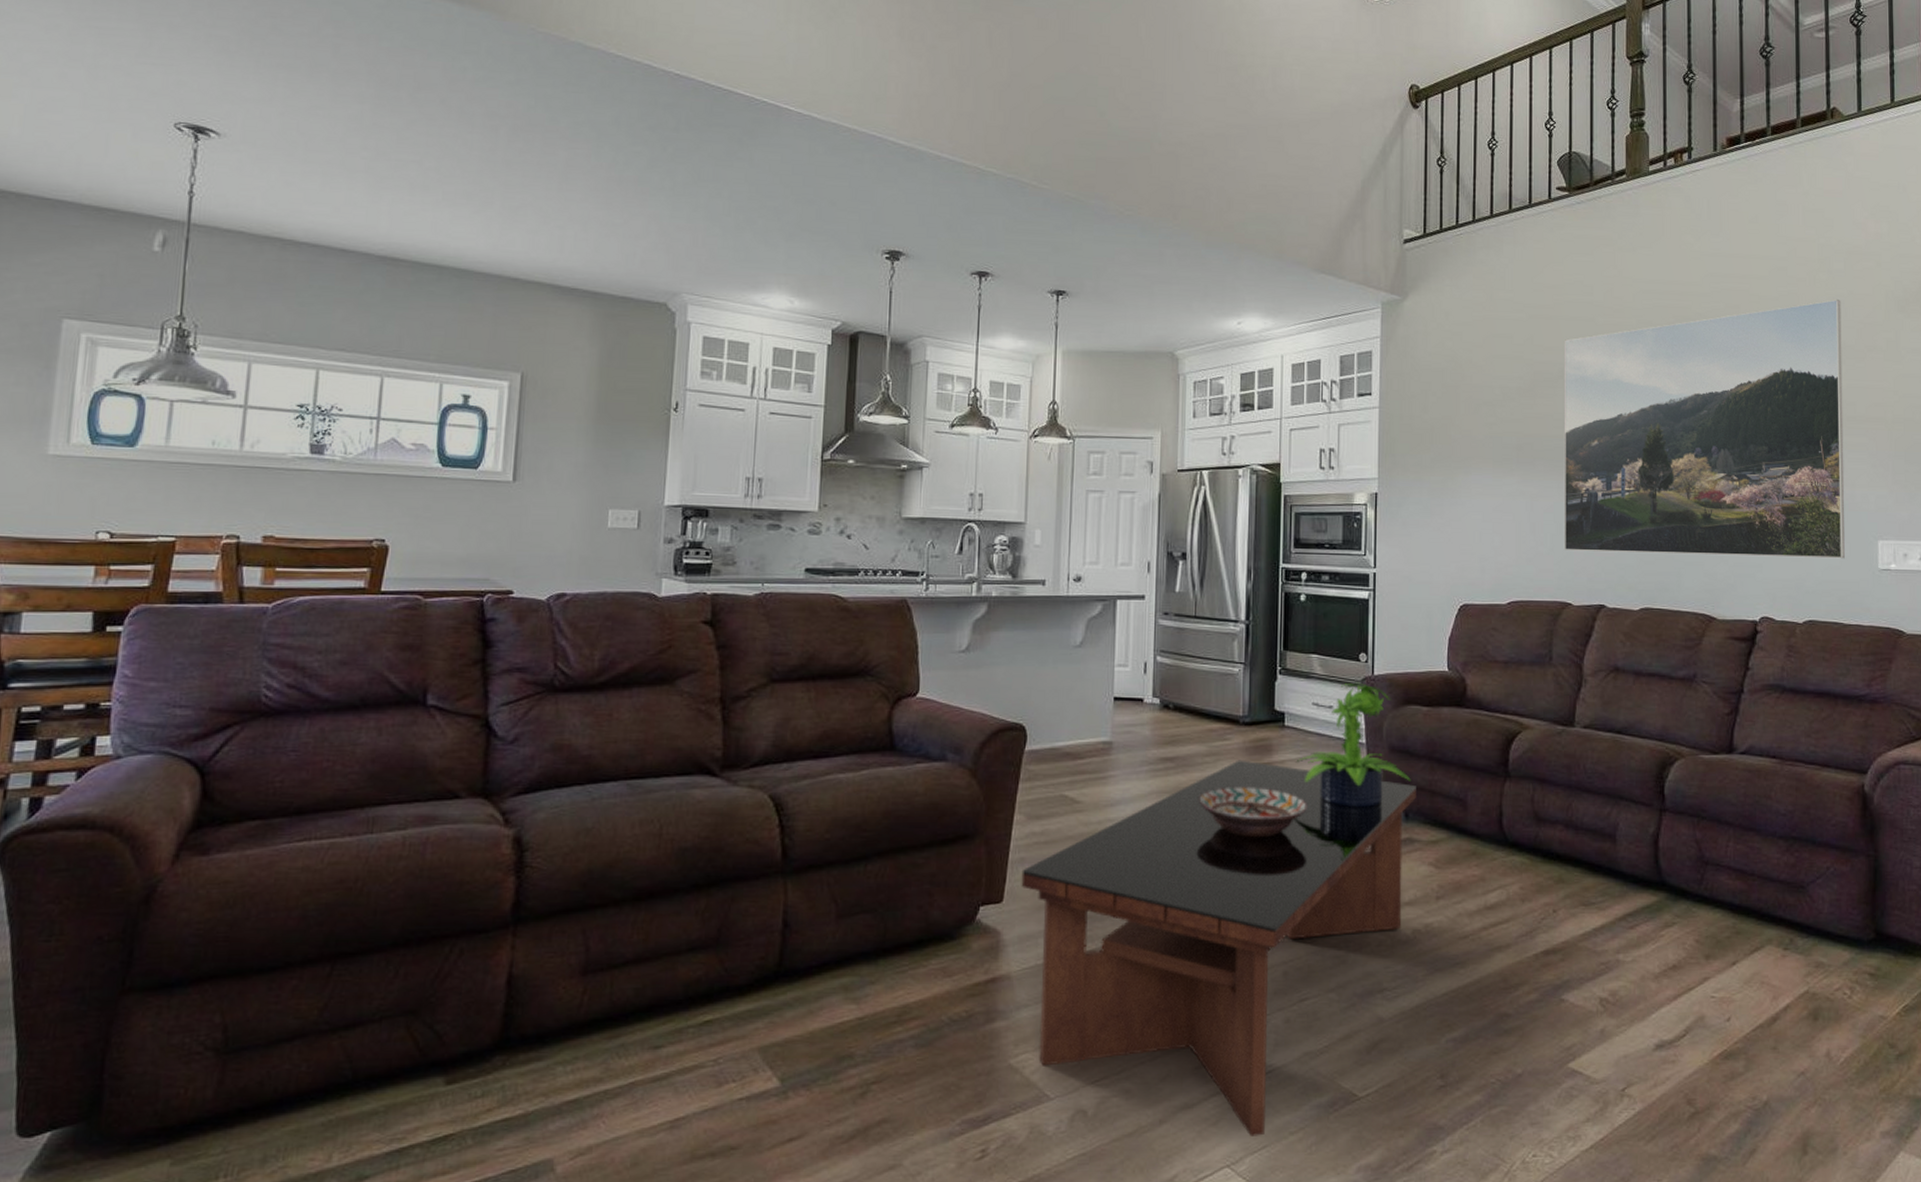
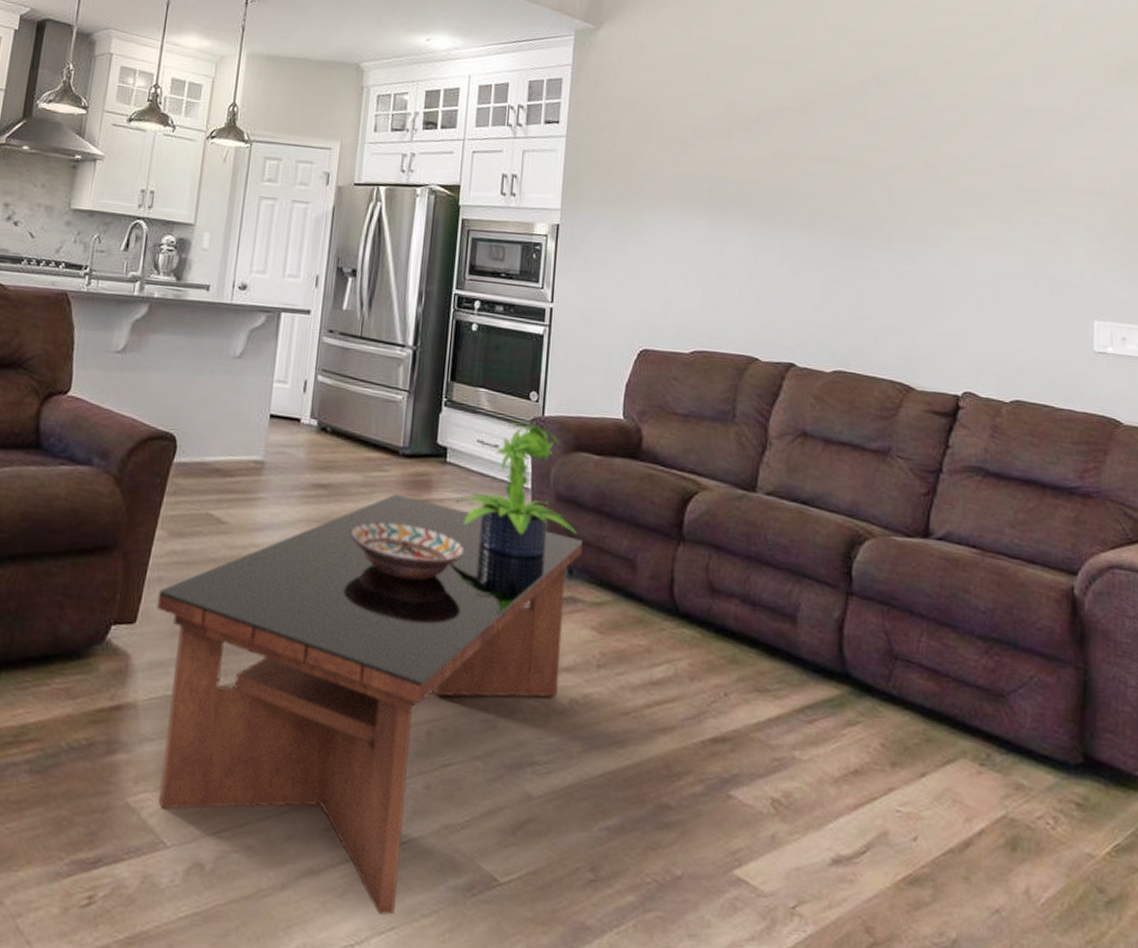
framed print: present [1563,299,1845,559] -> none [753,62,1058,337]

